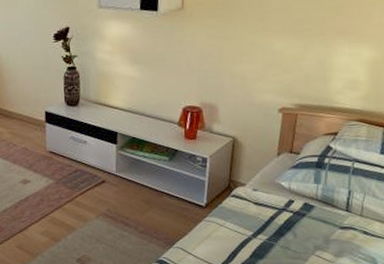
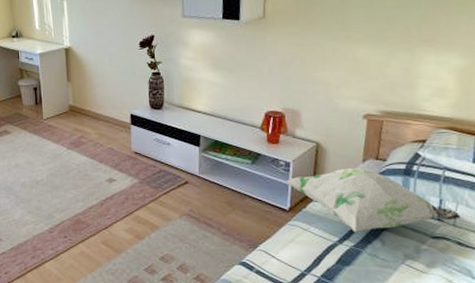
decorative pillow: none [203,162,367,225] -> present [287,167,461,232]

